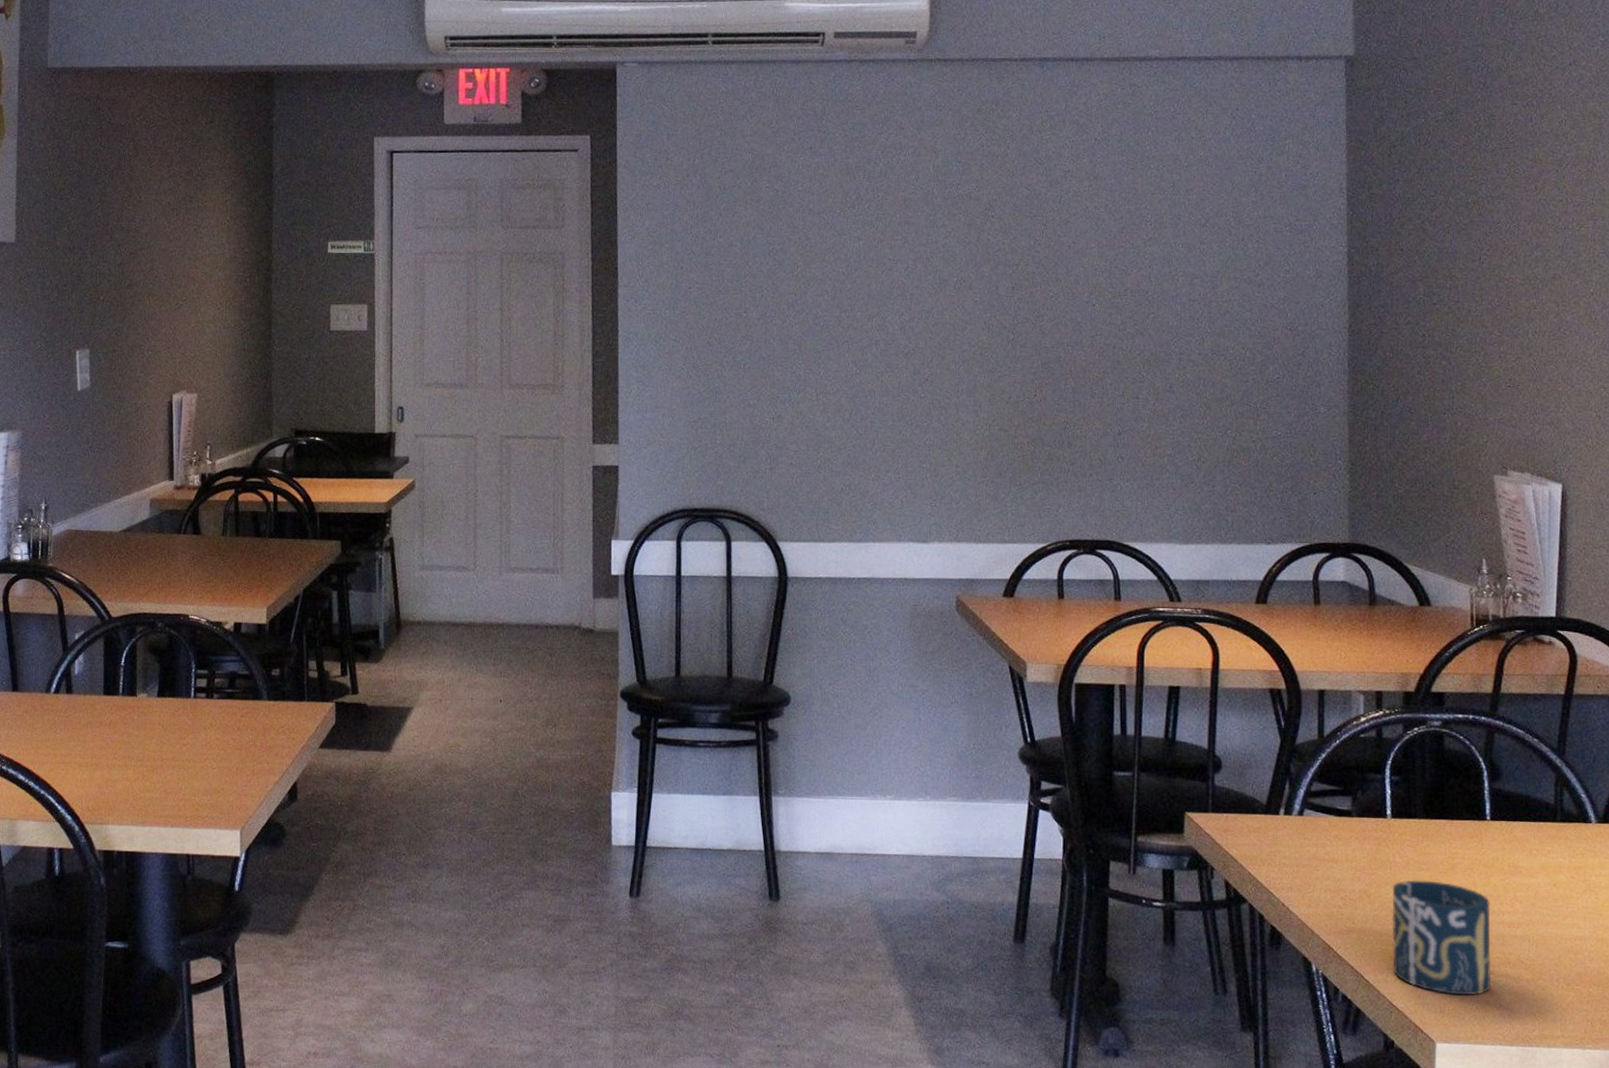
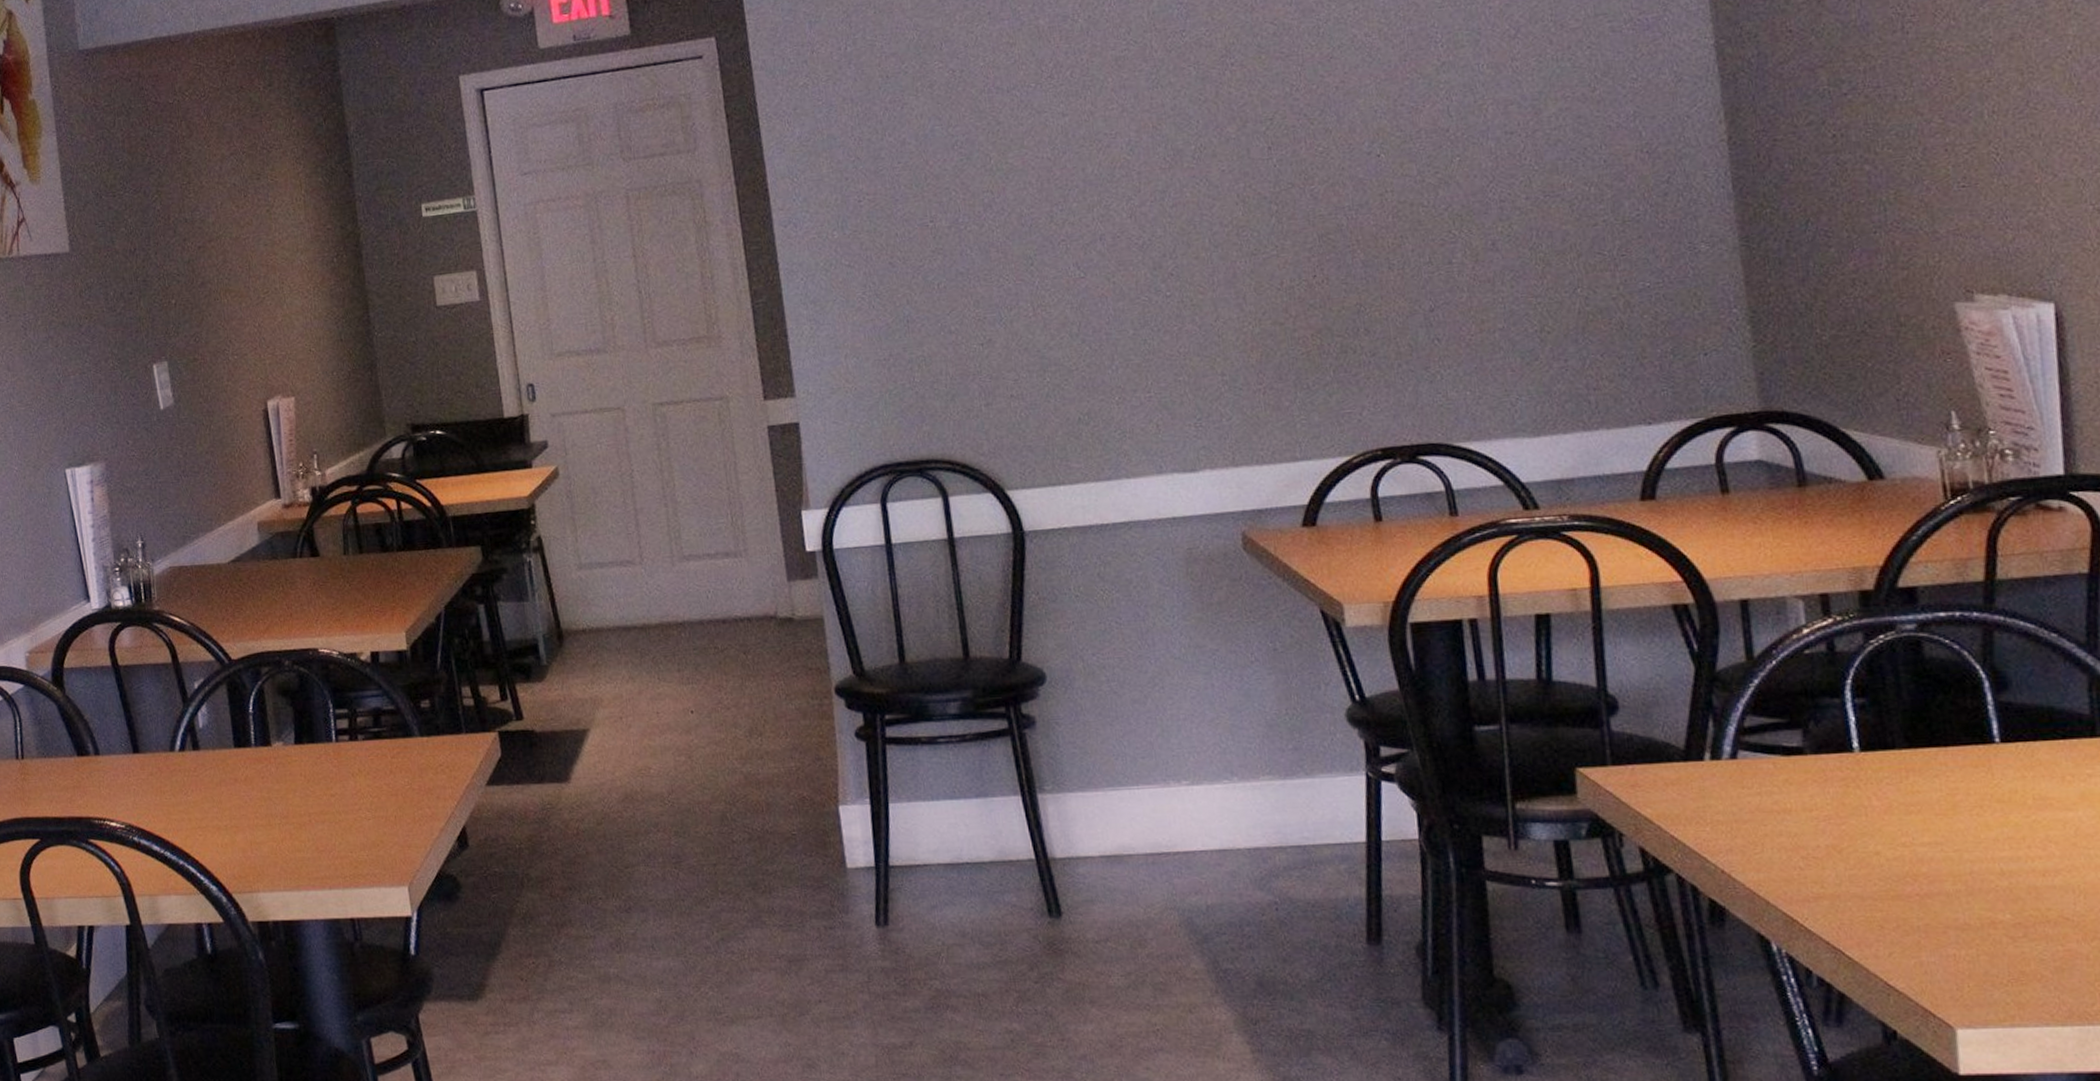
cup: present [1392,880,1492,996] -> none [1871,825,2026,967]

